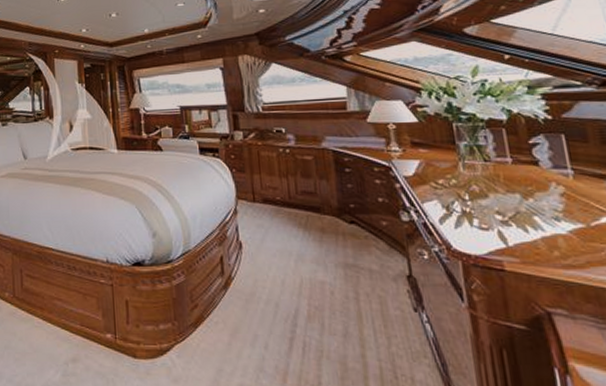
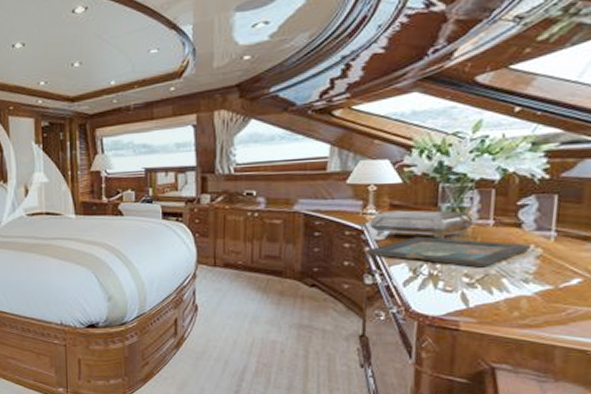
jewelry box: none [395,147,493,177] -> present [370,210,473,240]
decorative tray: none [397,173,554,205] -> present [366,236,532,268]

